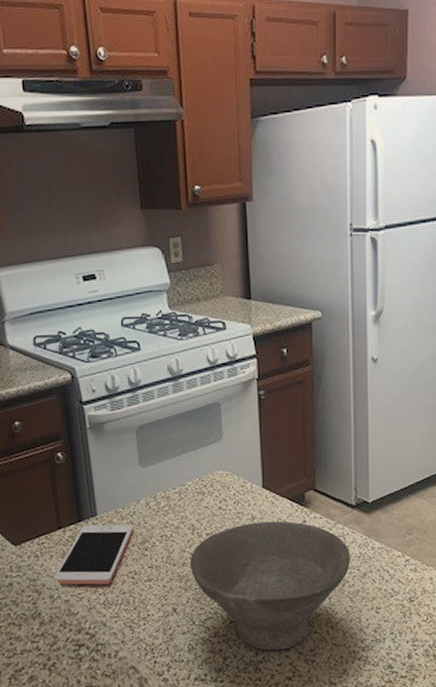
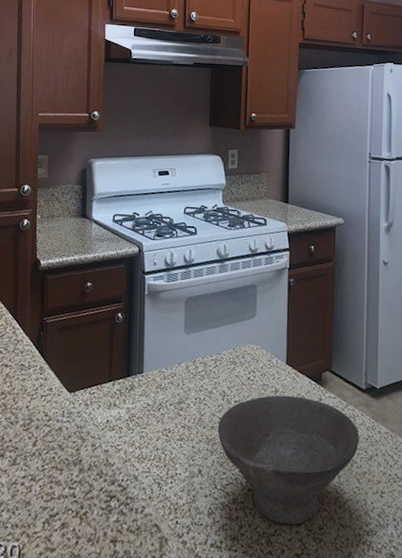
cell phone: present [53,524,134,585] -> none [98,380,174,439]

